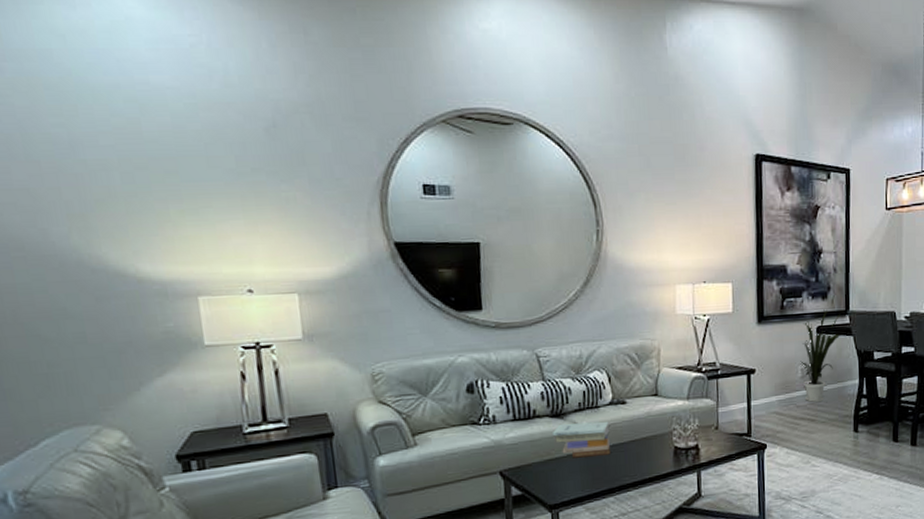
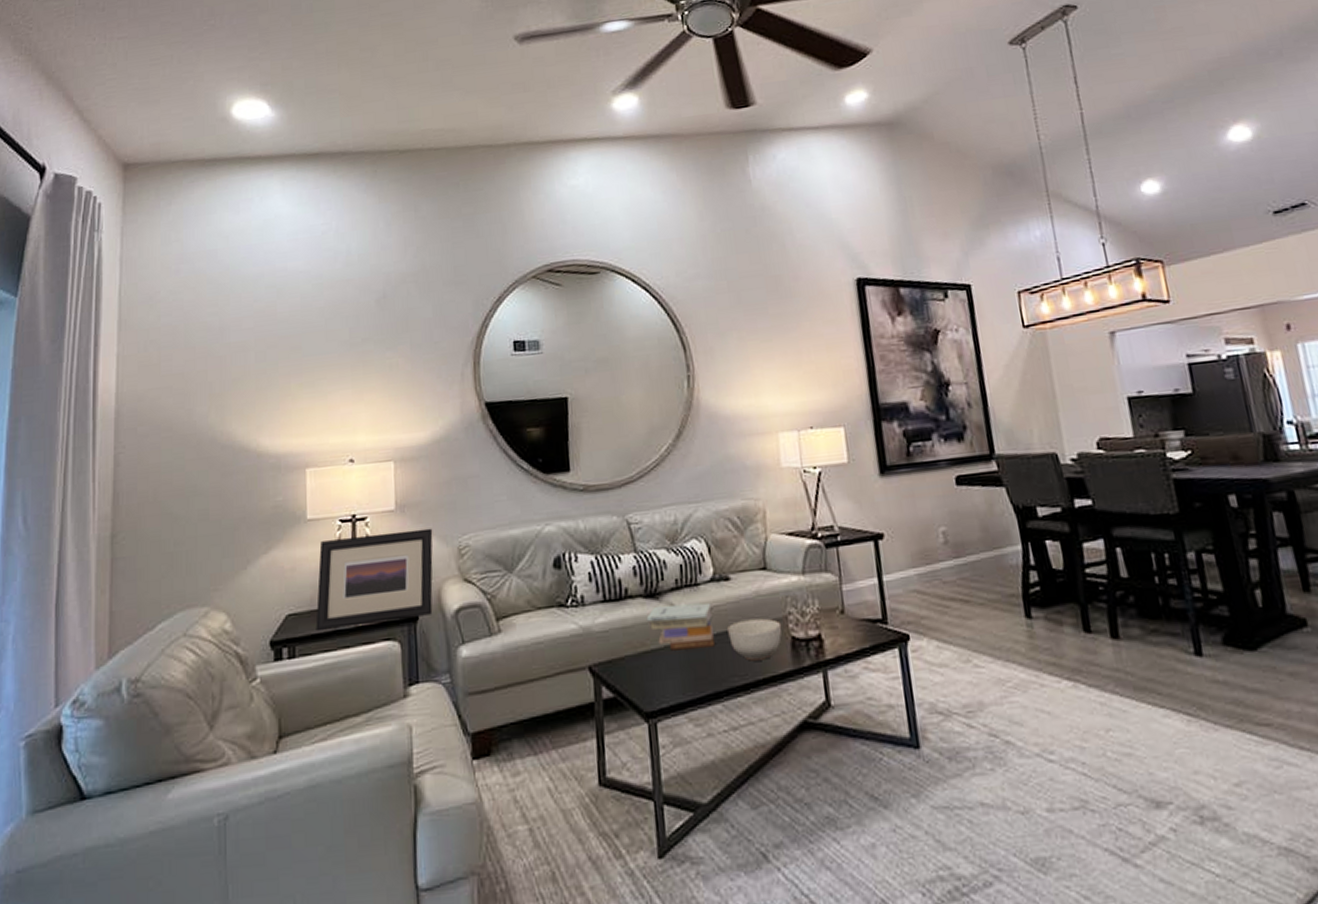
picture frame: none [222,356,349,445] -> present [315,528,433,630]
bowl: none [622,433,667,465] -> present [727,618,782,661]
house plant: present [800,309,841,403] -> none [937,454,987,578]

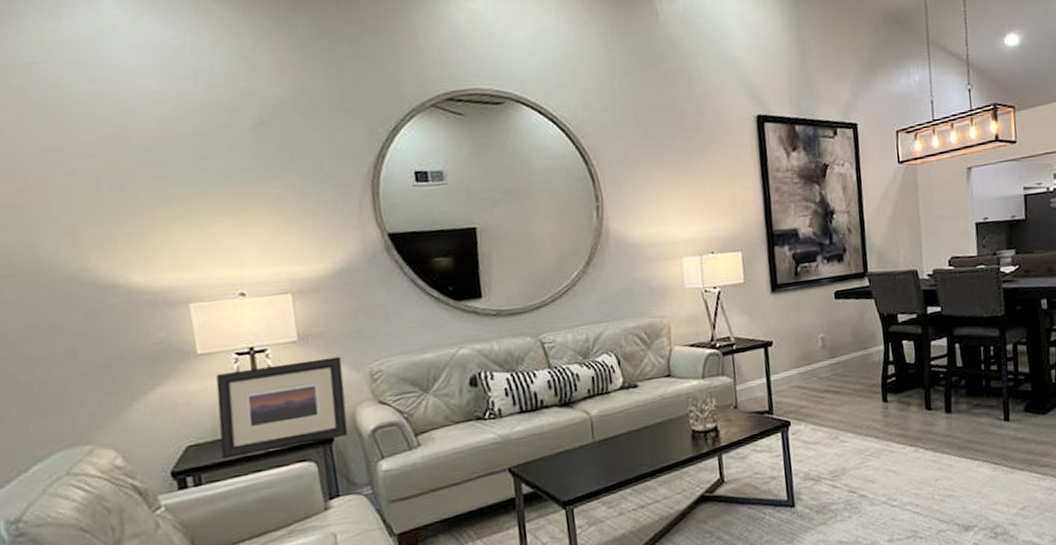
books: present [646,602,716,651] -> none [561,407,626,450]
bowl: present [727,618,782,661] -> none [636,416,684,452]

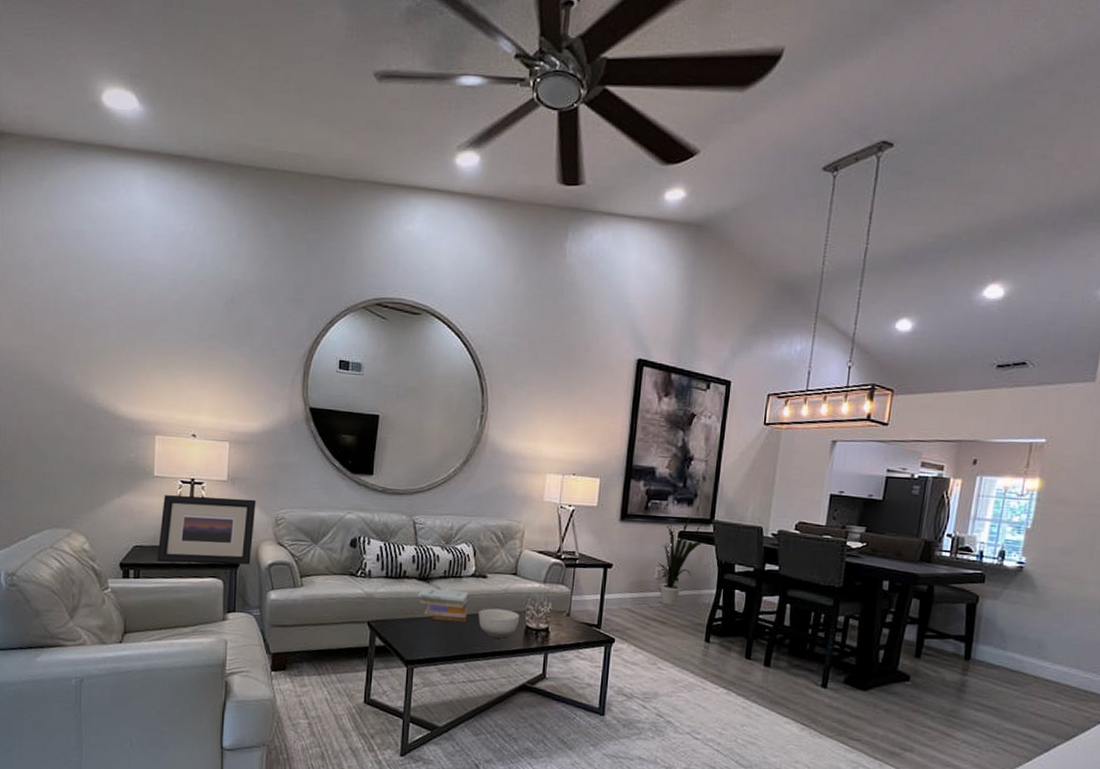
books: none [561,407,626,450] -> present [417,587,469,623]
bowl: none [636,416,684,452] -> present [478,608,520,639]
house plant: none [819,272,860,374] -> present [658,515,705,607]

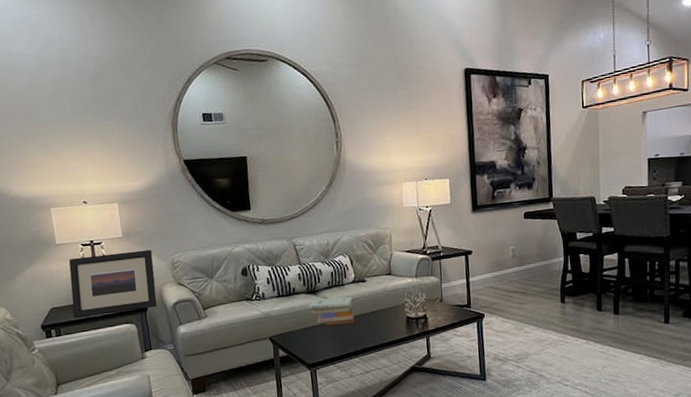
bowl: present [478,608,520,639] -> none [364,305,401,332]
house plant: present [658,515,705,607] -> none [511,197,545,279]

